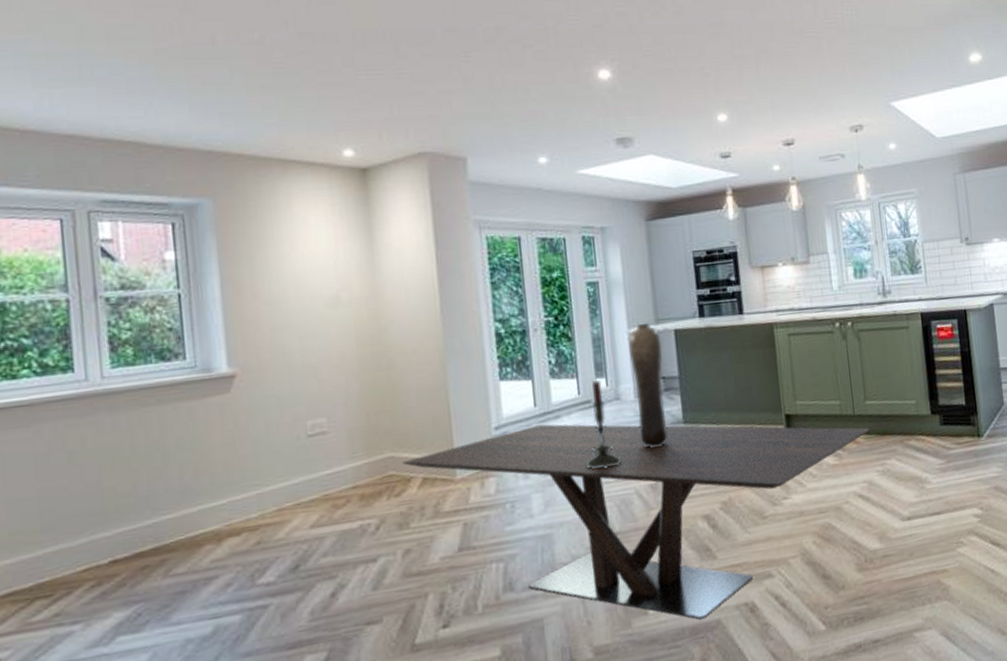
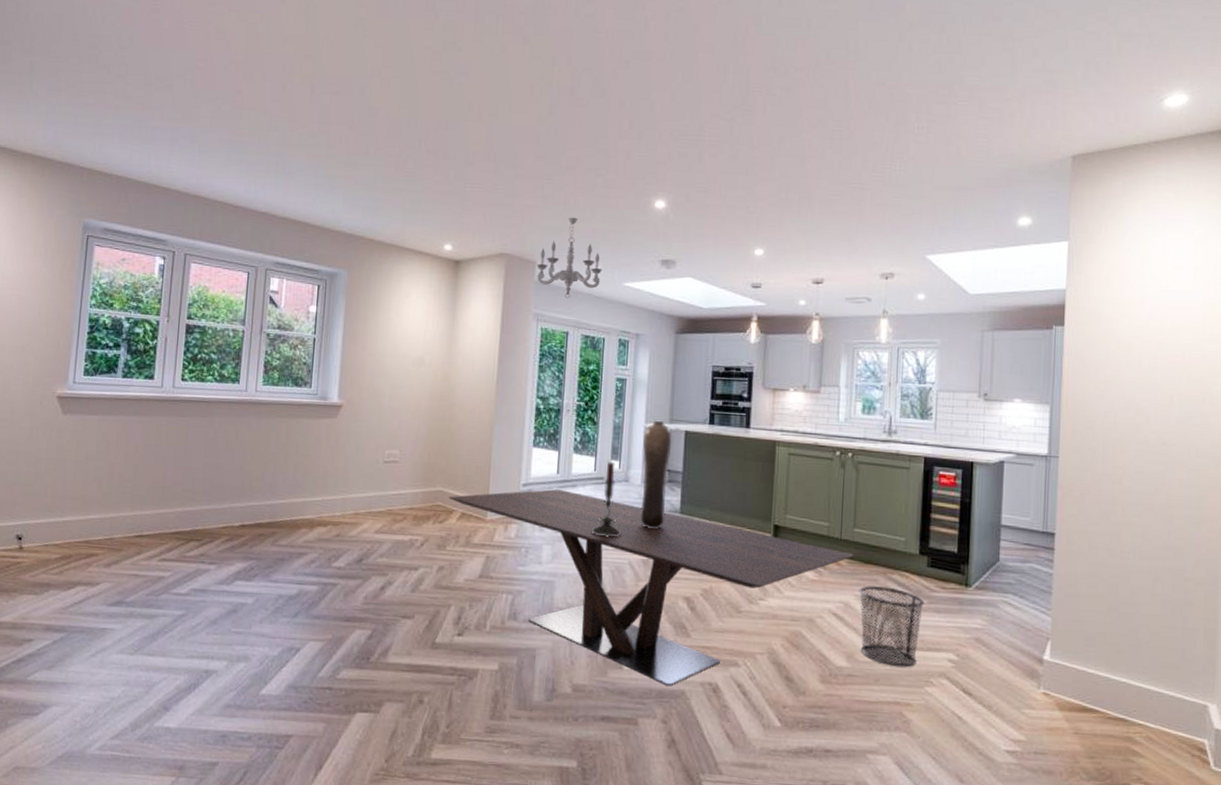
chandelier: none [467,99,549,197] -> present [536,217,602,299]
waste bin: none [880,454,946,536] -> present [859,585,925,668]

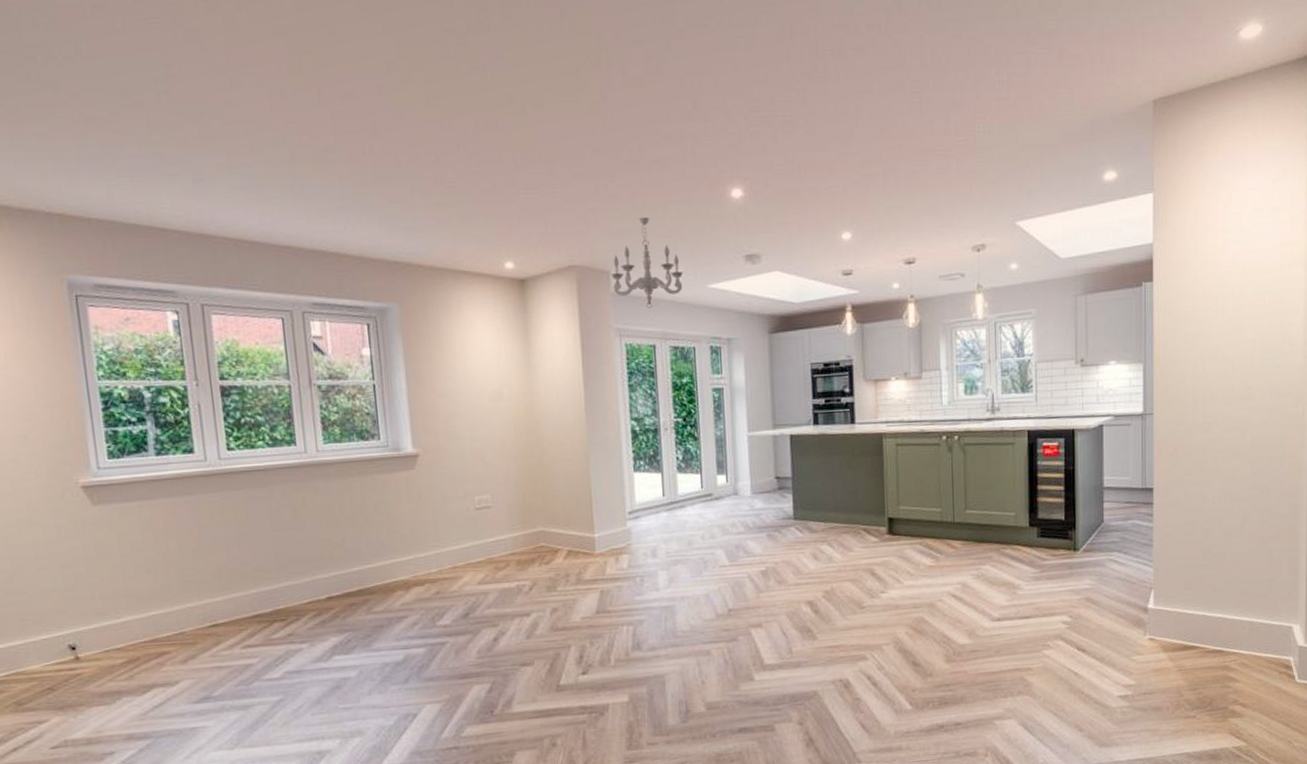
dining table: present [448,489,855,686] -> none [551,512,969,690]
candle: present [592,461,622,537] -> none [706,476,737,554]
vase: present [640,420,672,529] -> none [748,427,780,539]
waste bin: present [859,585,925,668] -> none [975,562,1037,636]

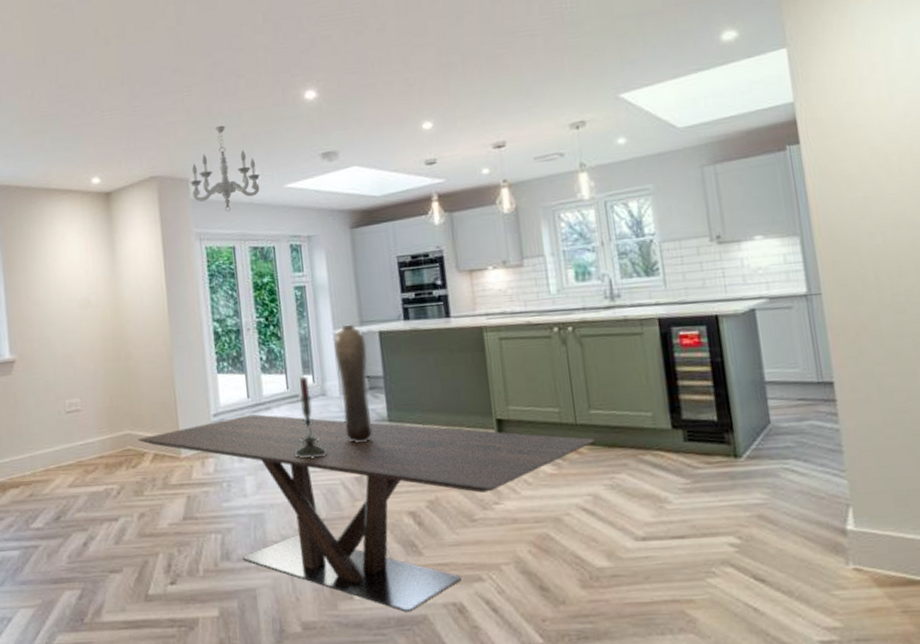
dining table: none [551,512,969,690] -> present [137,414,597,612]
candle: none [706,476,737,554] -> present [295,376,328,459]
vase: none [748,427,780,539] -> present [334,324,373,442]

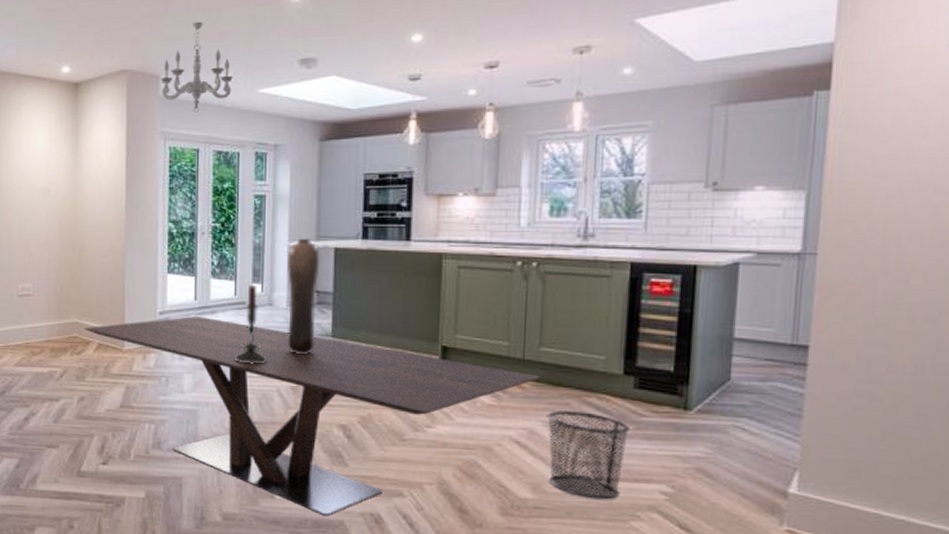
waste bin: none [607,470,691,560] -> present [546,410,630,500]

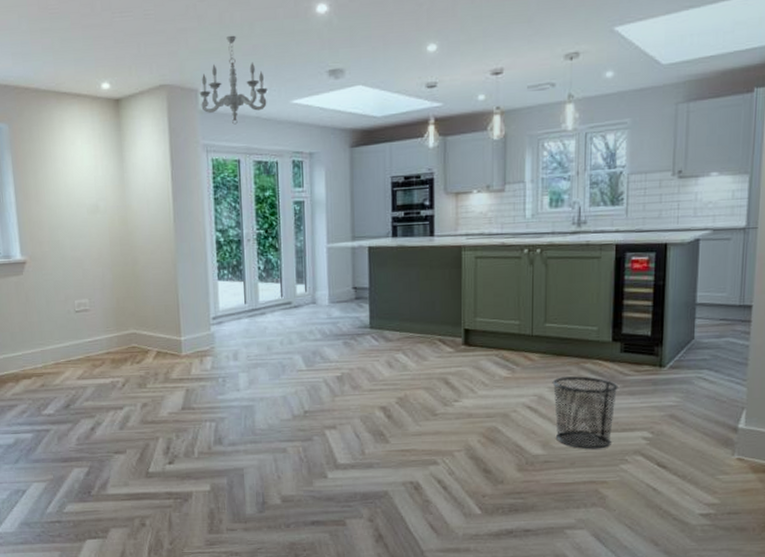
dining table: present [84,316,542,516] -> none [142,319,547,489]
candle: present [235,284,267,364] -> none [285,285,314,359]
vase: present [287,238,320,354] -> none [327,239,356,346]

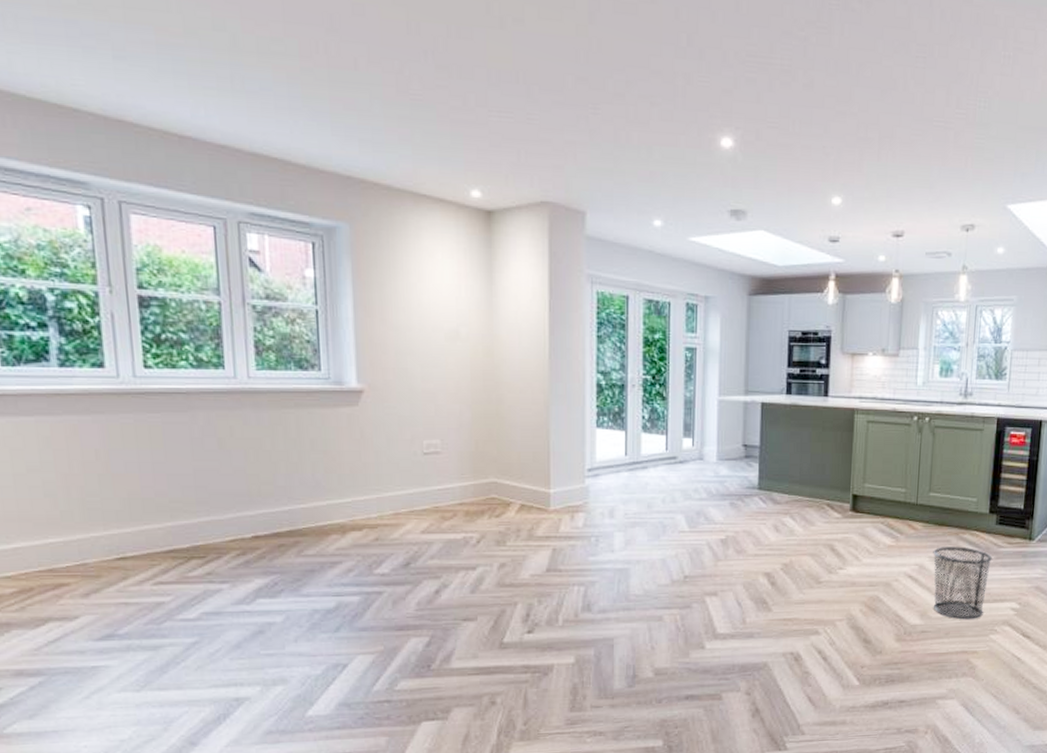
chandelier: present [199,35,268,125] -> none [586,156,664,256]

